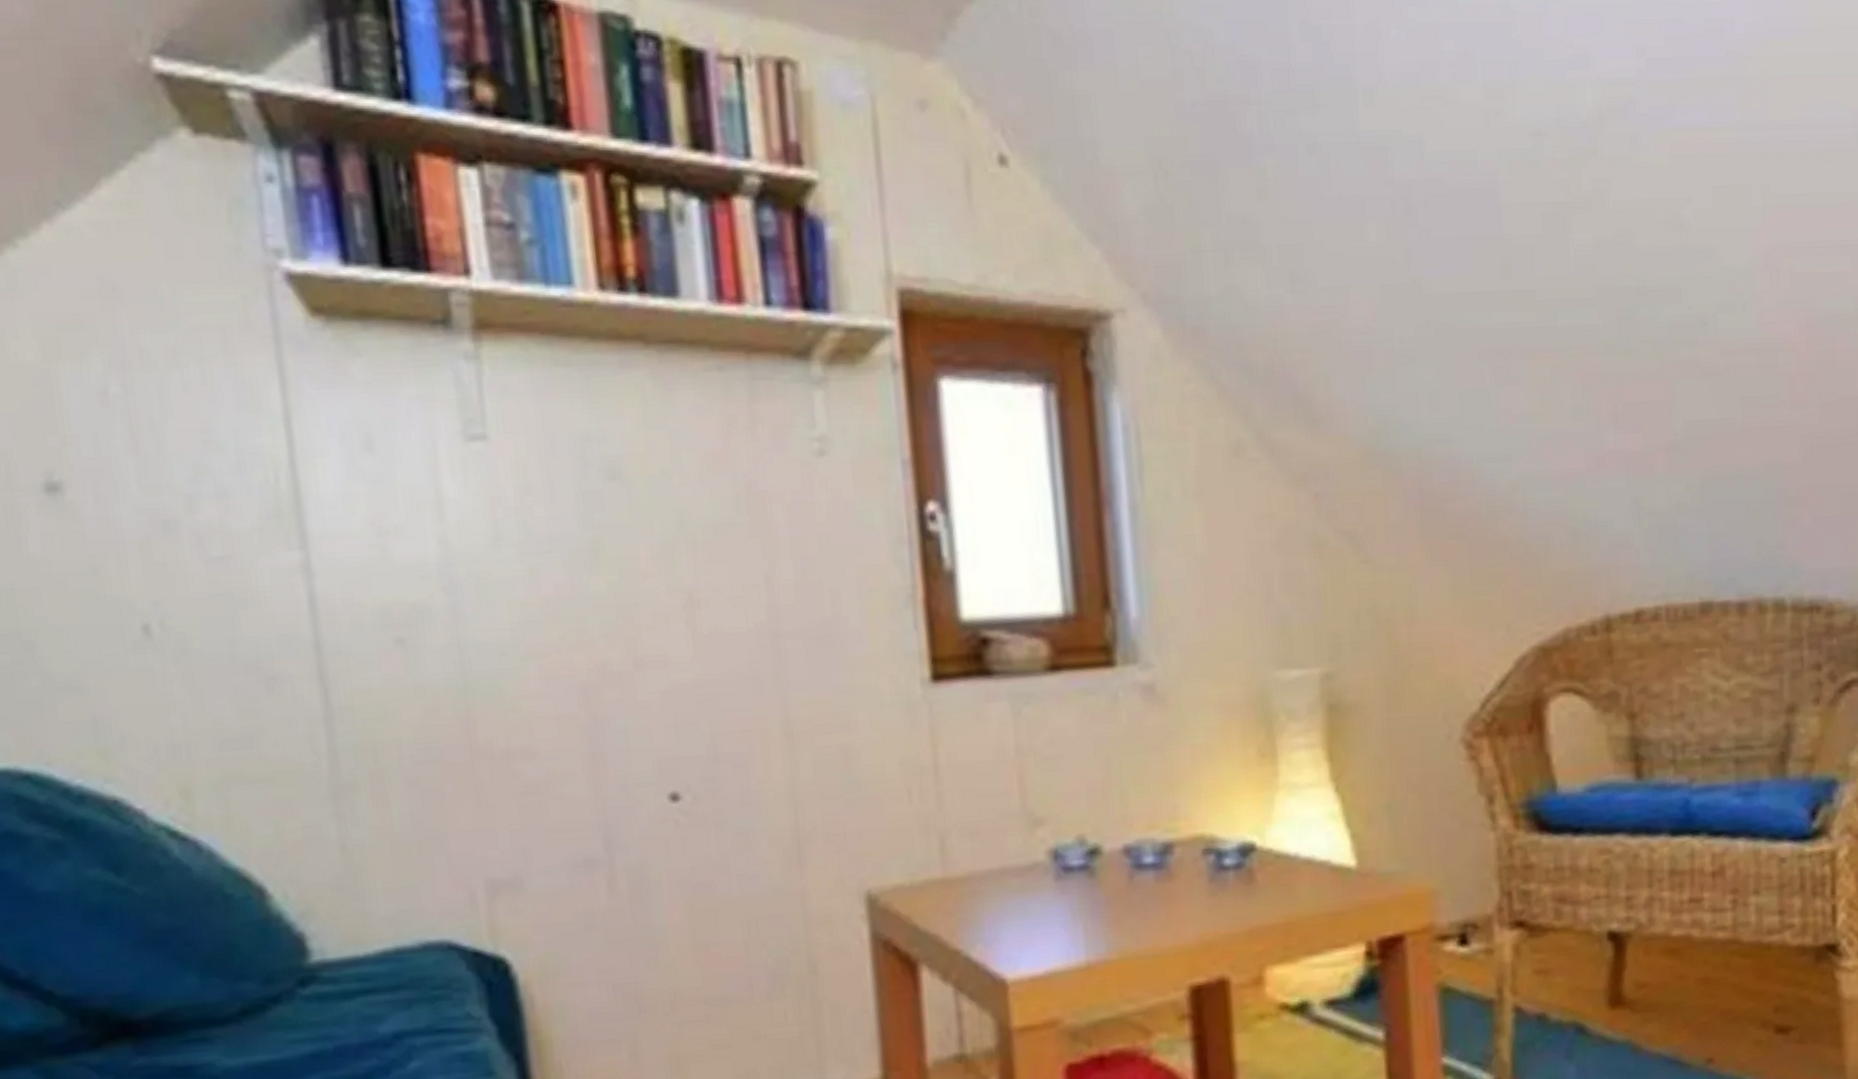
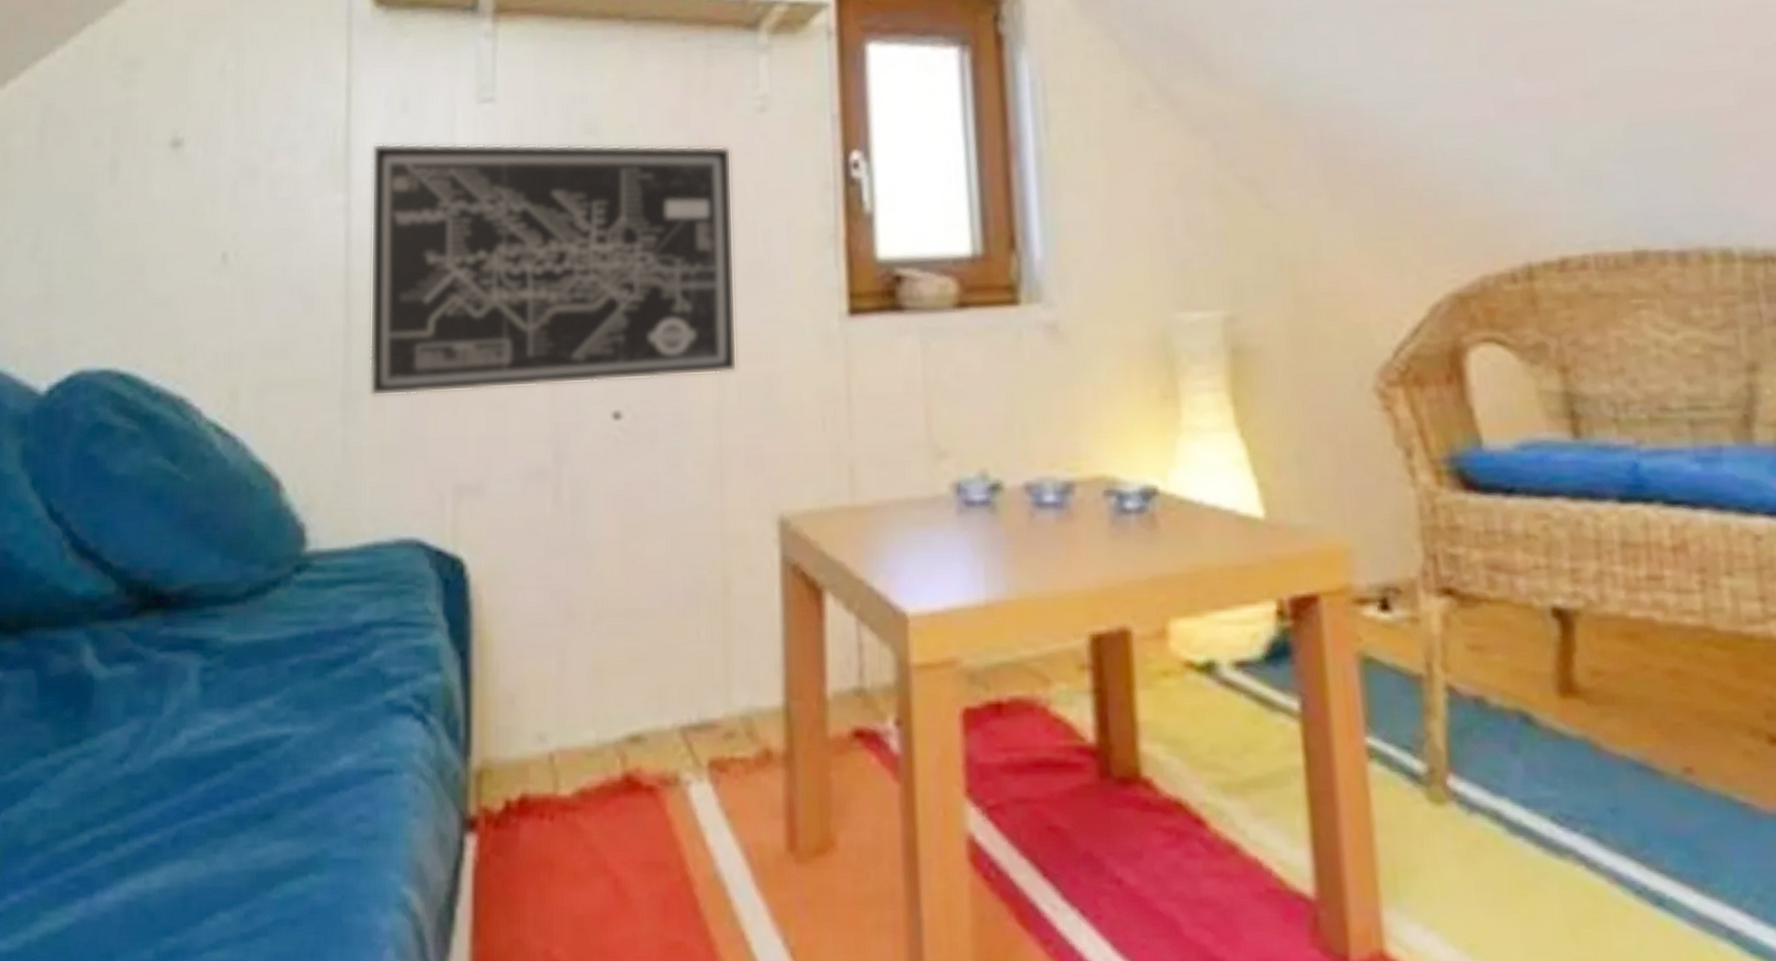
wall art: none [330,489,810,788] -> present [369,143,738,396]

